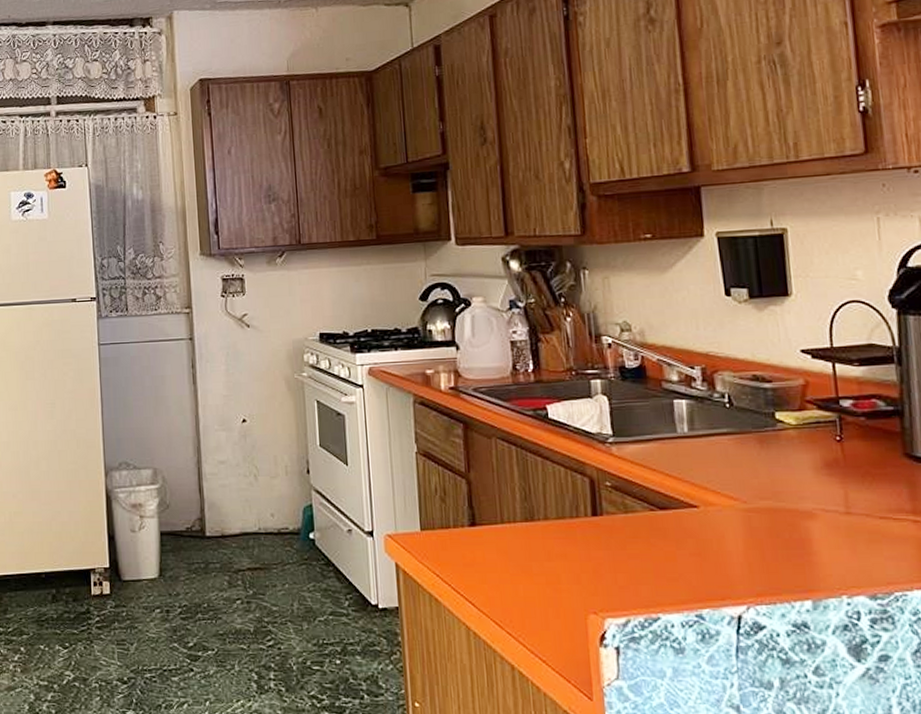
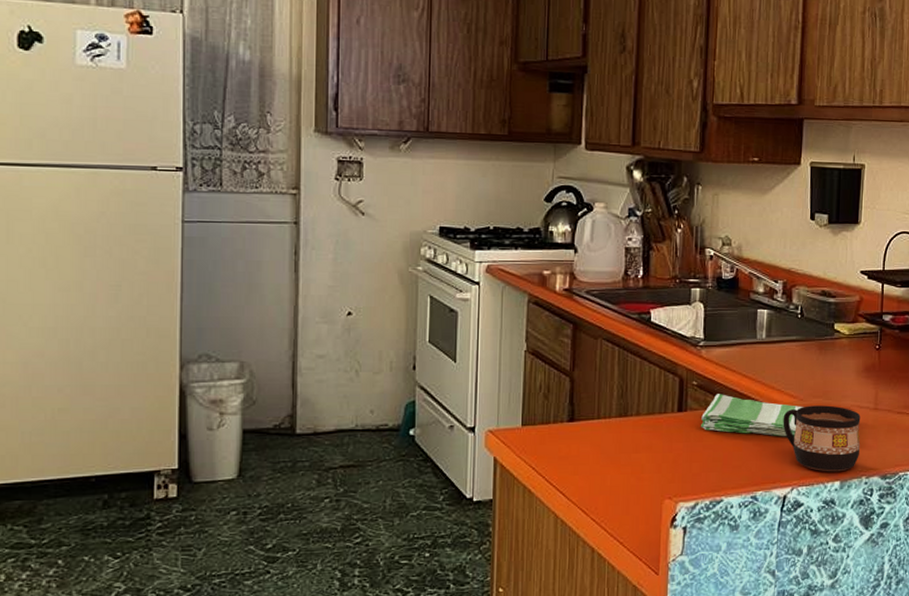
dish towel: none [621,496,749,547] -> present [701,394,804,438]
cup: none [723,509,834,589] -> present [783,405,861,472]

